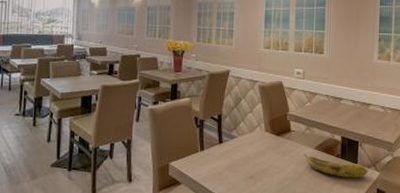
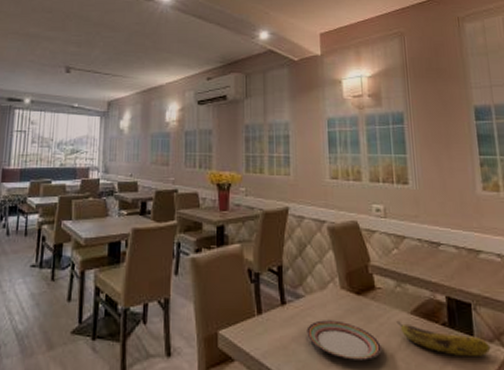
plate: none [237,154,291,182] -> present [306,320,382,360]

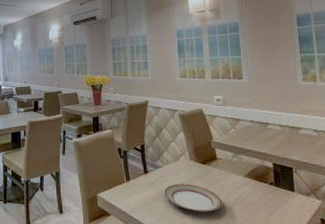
fruit: present [396,321,491,356] -> none [234,183,308,206]

